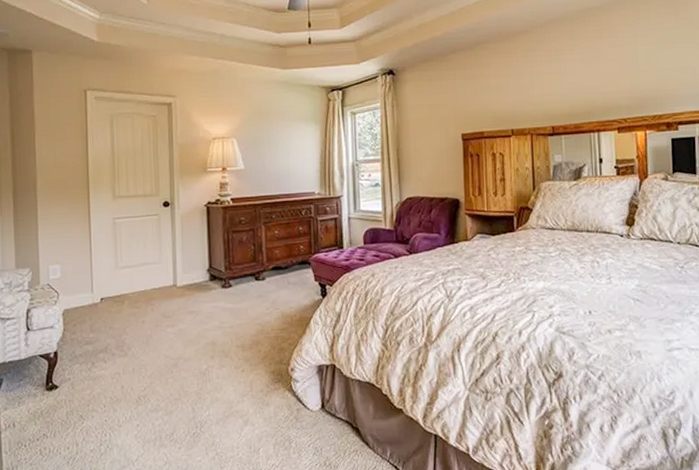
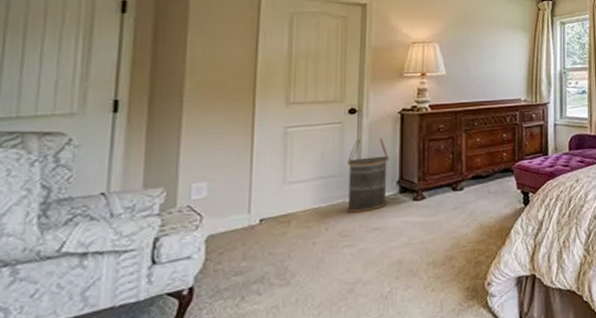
basket: none [165,229,200,296] -> present [347,138,390,213]

